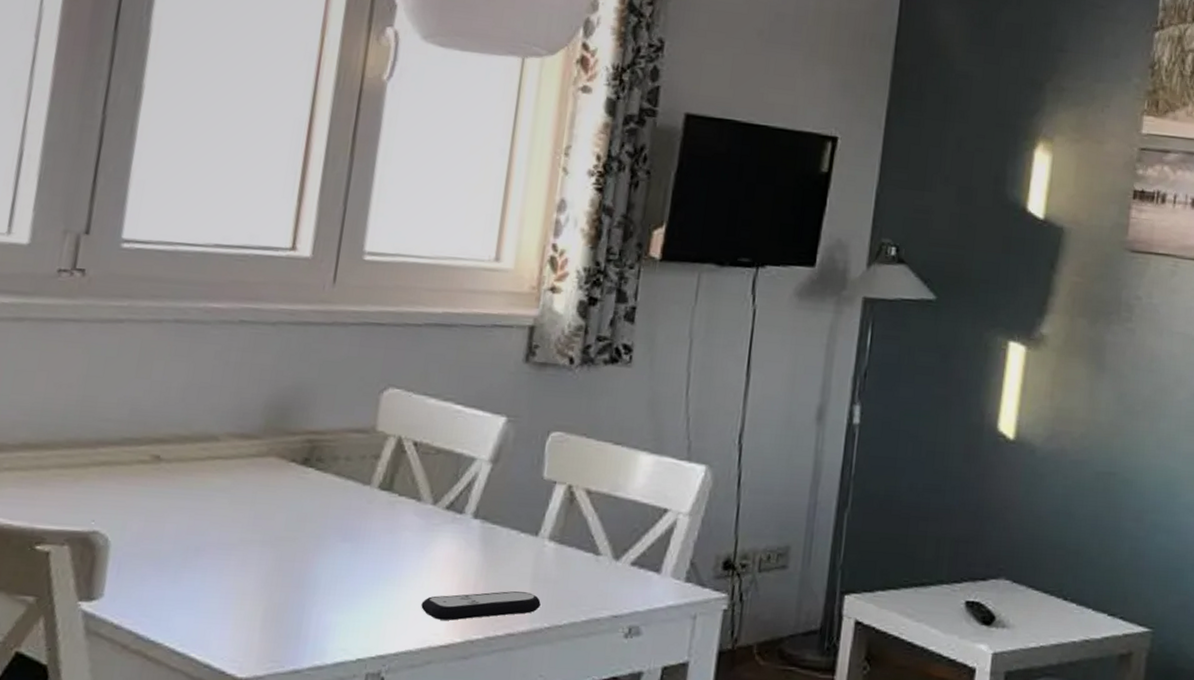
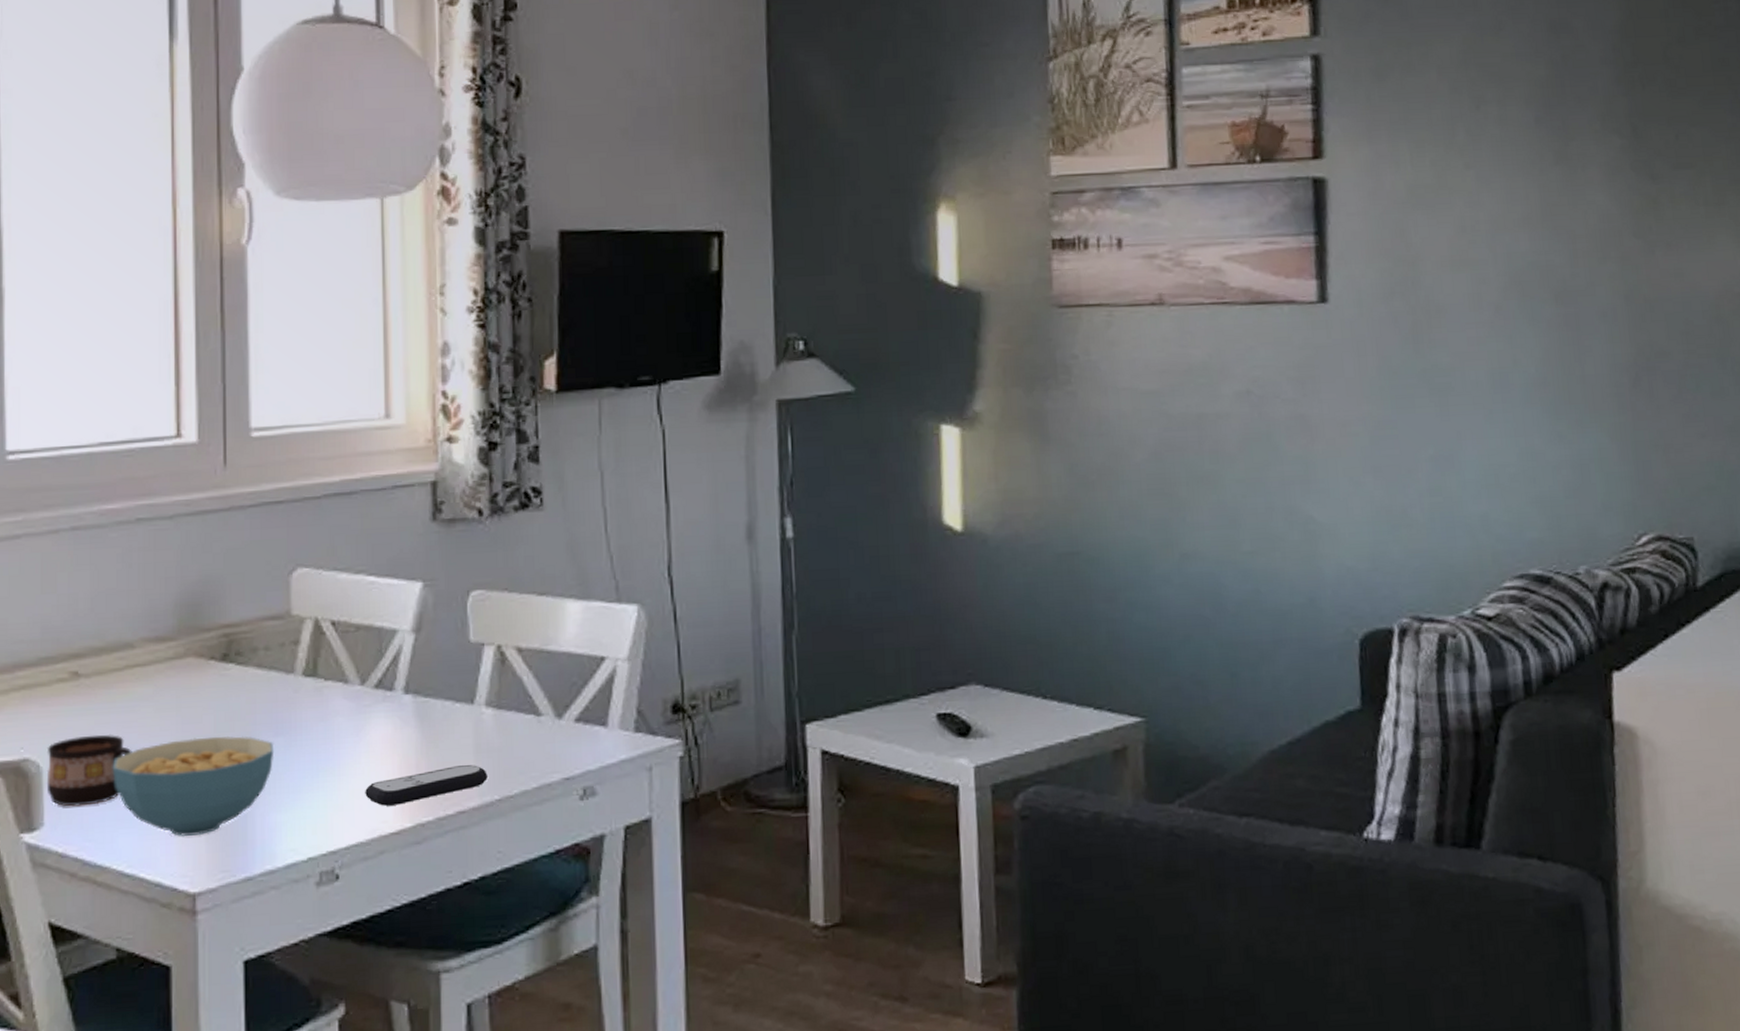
cup: none [111,517,202,583] -> present [46,734,132,807]
cereal bowl: none [179,533,341,625] -> present [112,736,274,837]

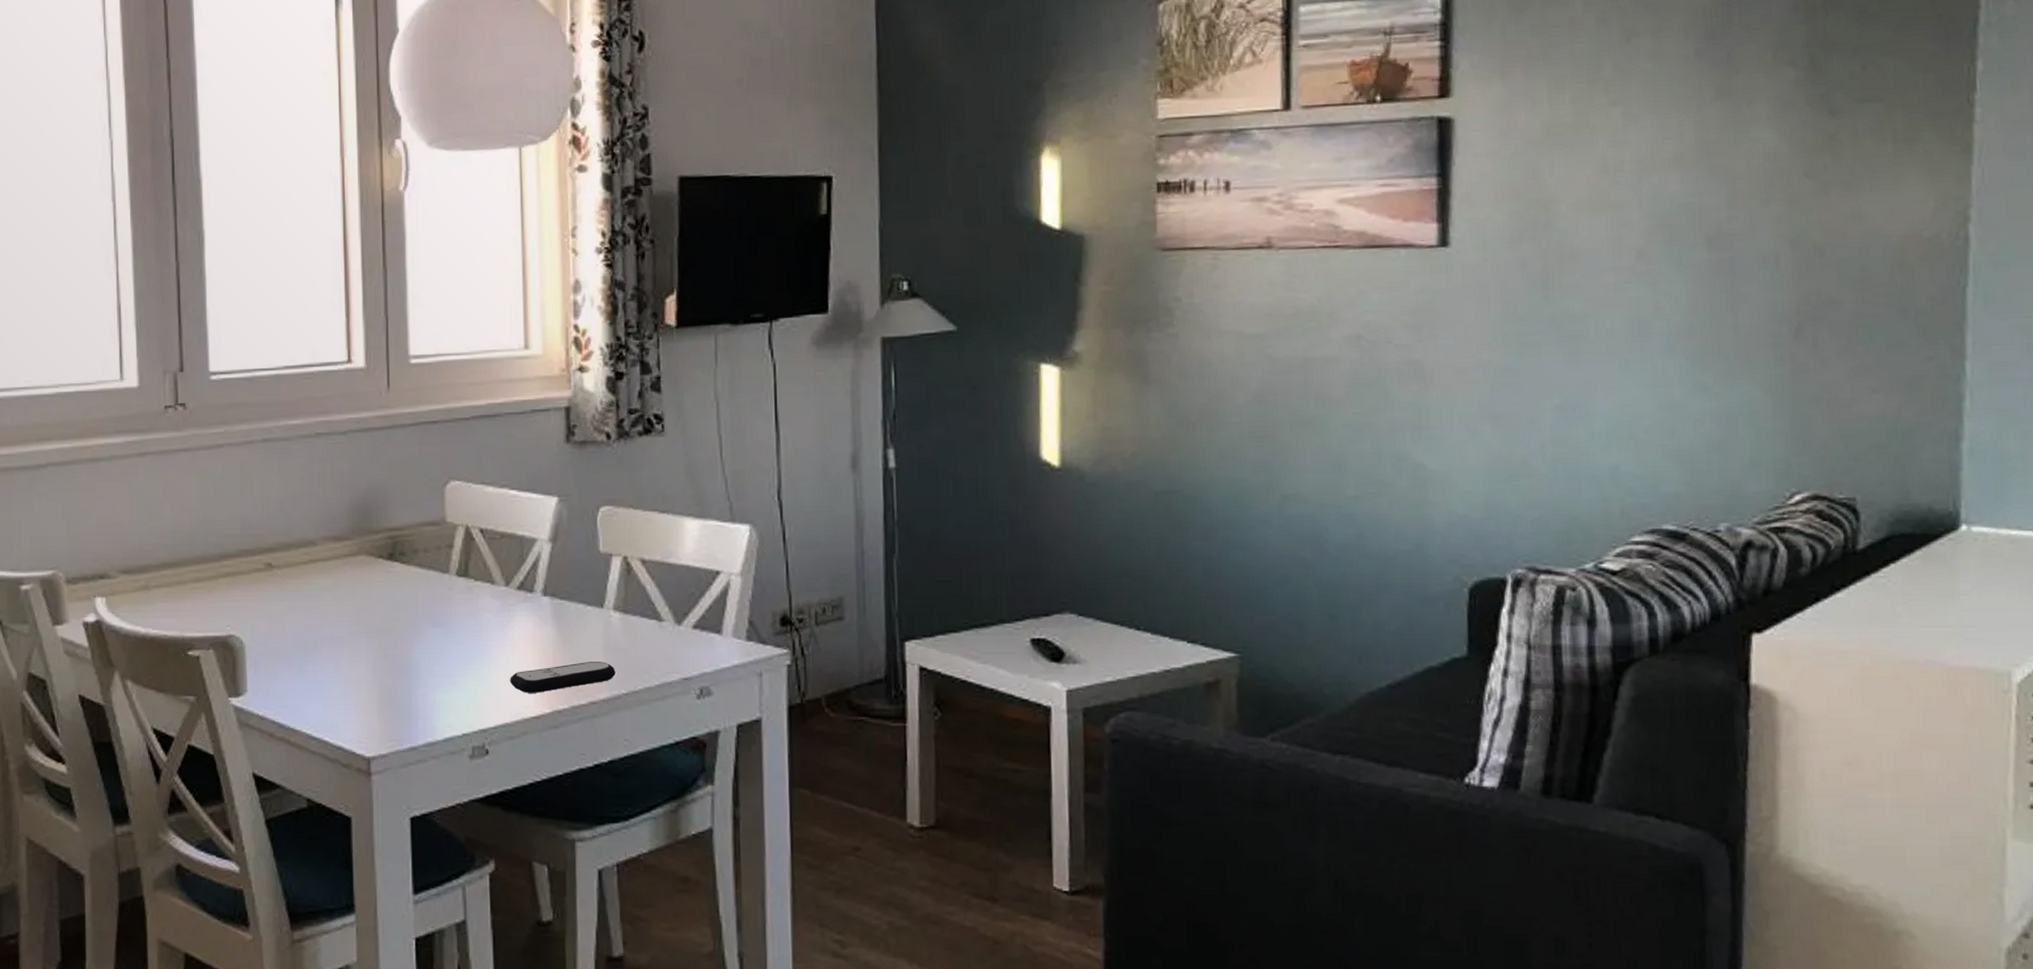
cup: present [46,734,132,807] -> none [248,617,317,678]
cereal bowl: present [112,736,274,837] -> none [300,624,433,709]

